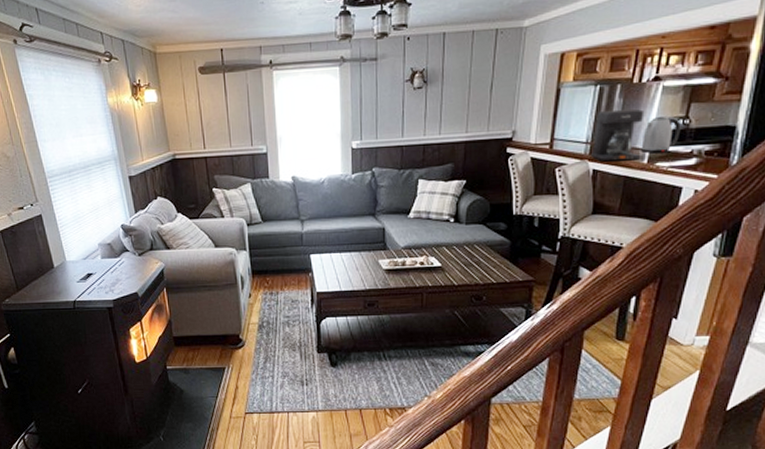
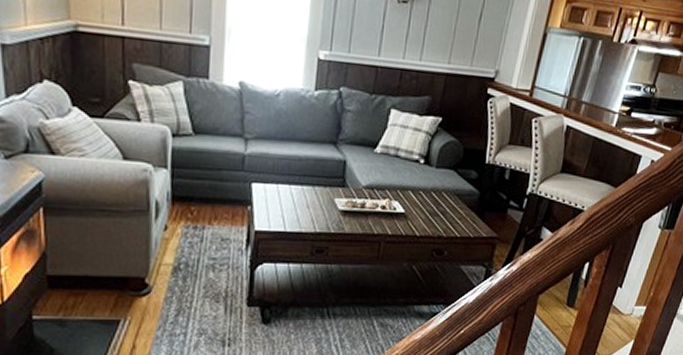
coffee maker: present [590,108,645,162] -> none [566,64,619,122]
kettle: present [641,116,681,154] -> none [611,81,648,119]

